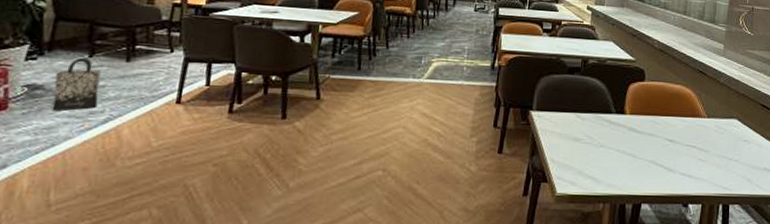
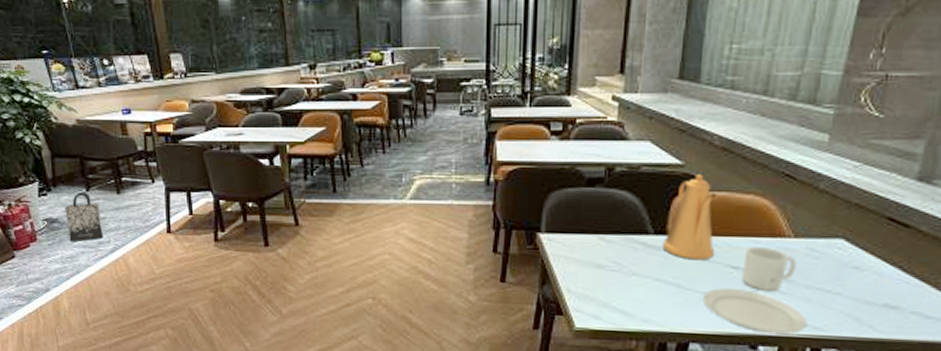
coffee pot: none [622,68,658,135] -> present [663,175,718,260]
plate: none [650,157,719,193] -> present [703,288,808,334]
mug: none [676,124,711,160] -> present [742,246,798,292]

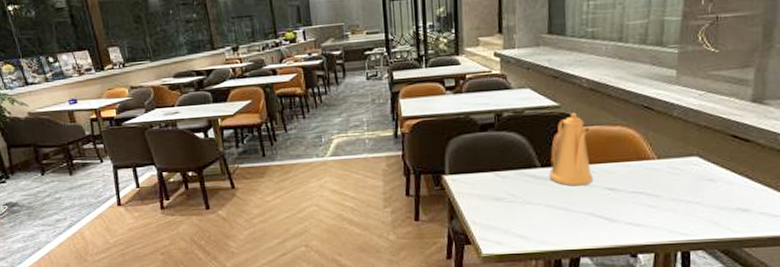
shopping bag: present [65,191,104,241] -> none [23,176,60,221]
plate: present [703,288,808,334] -> none [588,207,676,242]
mug: present [742,246,798,292] -> none [618,169,663,208]

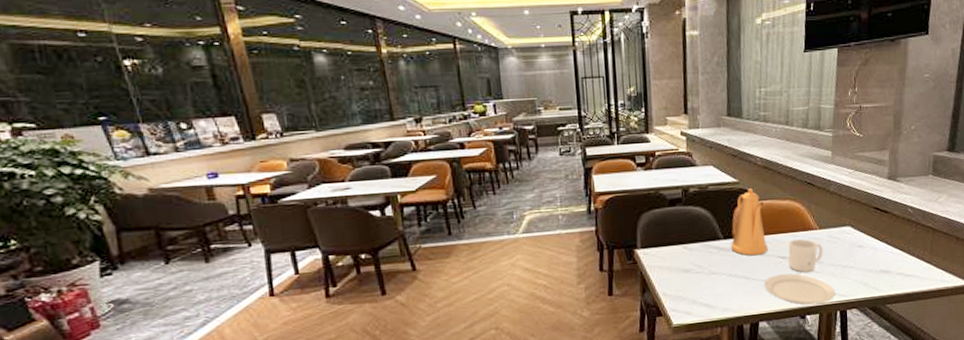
plate: none [588,207,676,242] -> present [764,273,836,305]
mug: none [618,169,663,208] -> present [788,238,824,273]

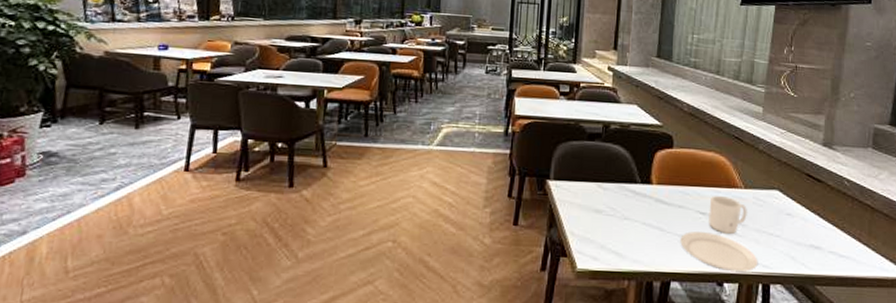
coffee pot: present [731,188,767,256] -> none [648,134,688,207]

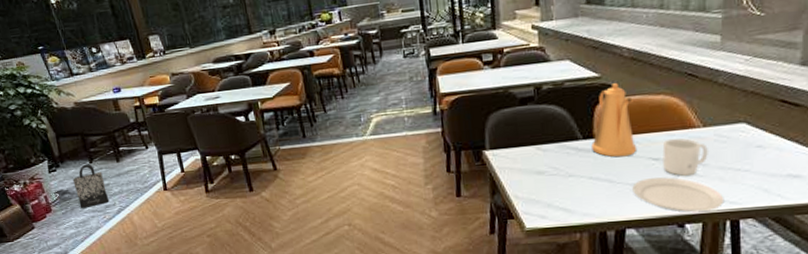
shopping bag: none [66,124,112,178] -> present [72,164,109,208]
coffee pot: none [648,134,688,207] -> present [591,83,636,158]

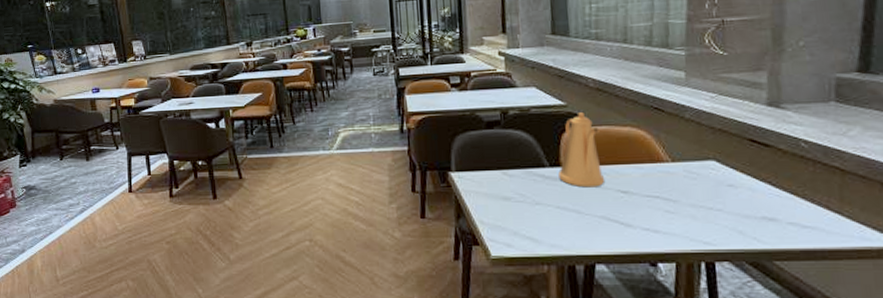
shopping bag: present [72,164,109,208] -> none [41,160,74,205]
plate: present [632,177,725,212] -> none [601,211,698,250]
mug: present [662,138,710,177] -> none [631,171,680,213]

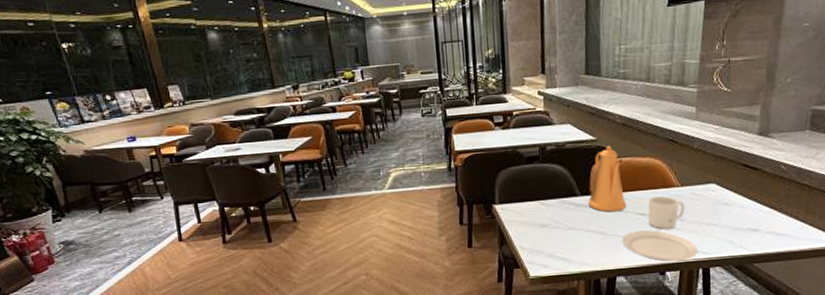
plate: none [601,211,698,250] -> present [622,230,698,261]
mug: none [631,171,680,213] -> present [648,195,686,230]

